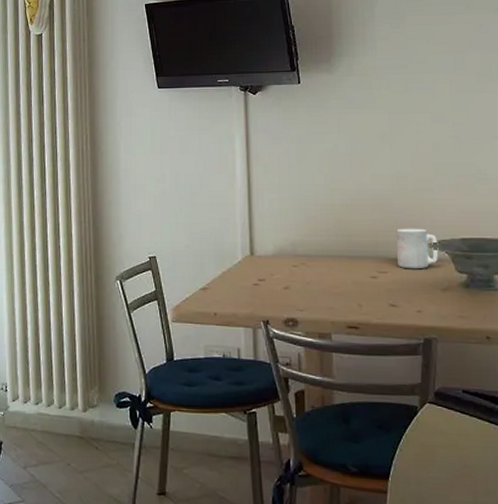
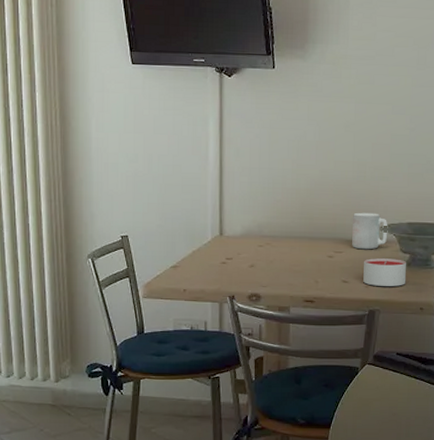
candle: none [413,279,466,311] -> present [363,258,407,286]

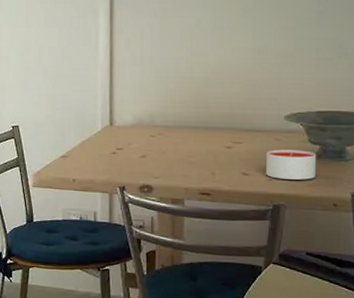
mug: present [352,212,388,250] -> none [253,101,294,141]

